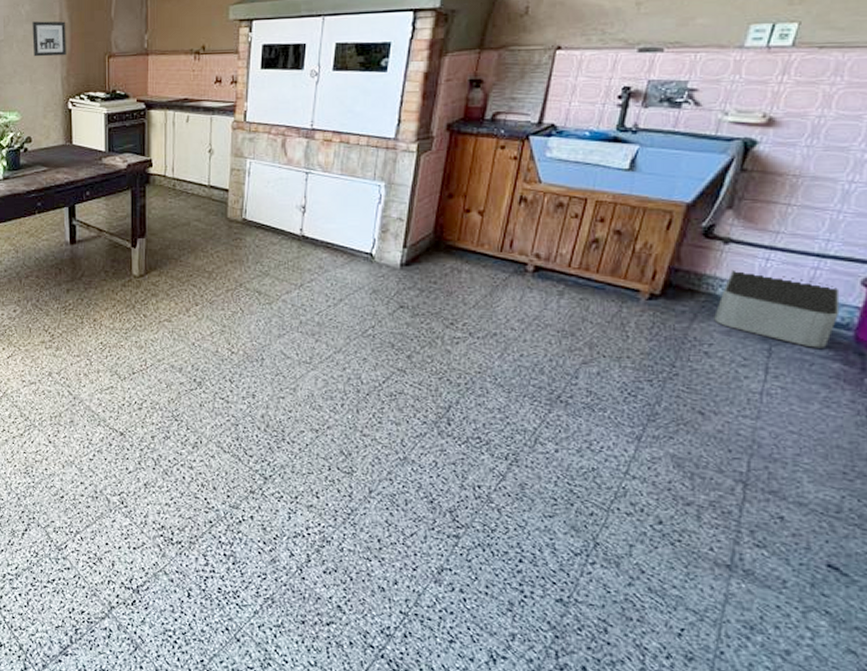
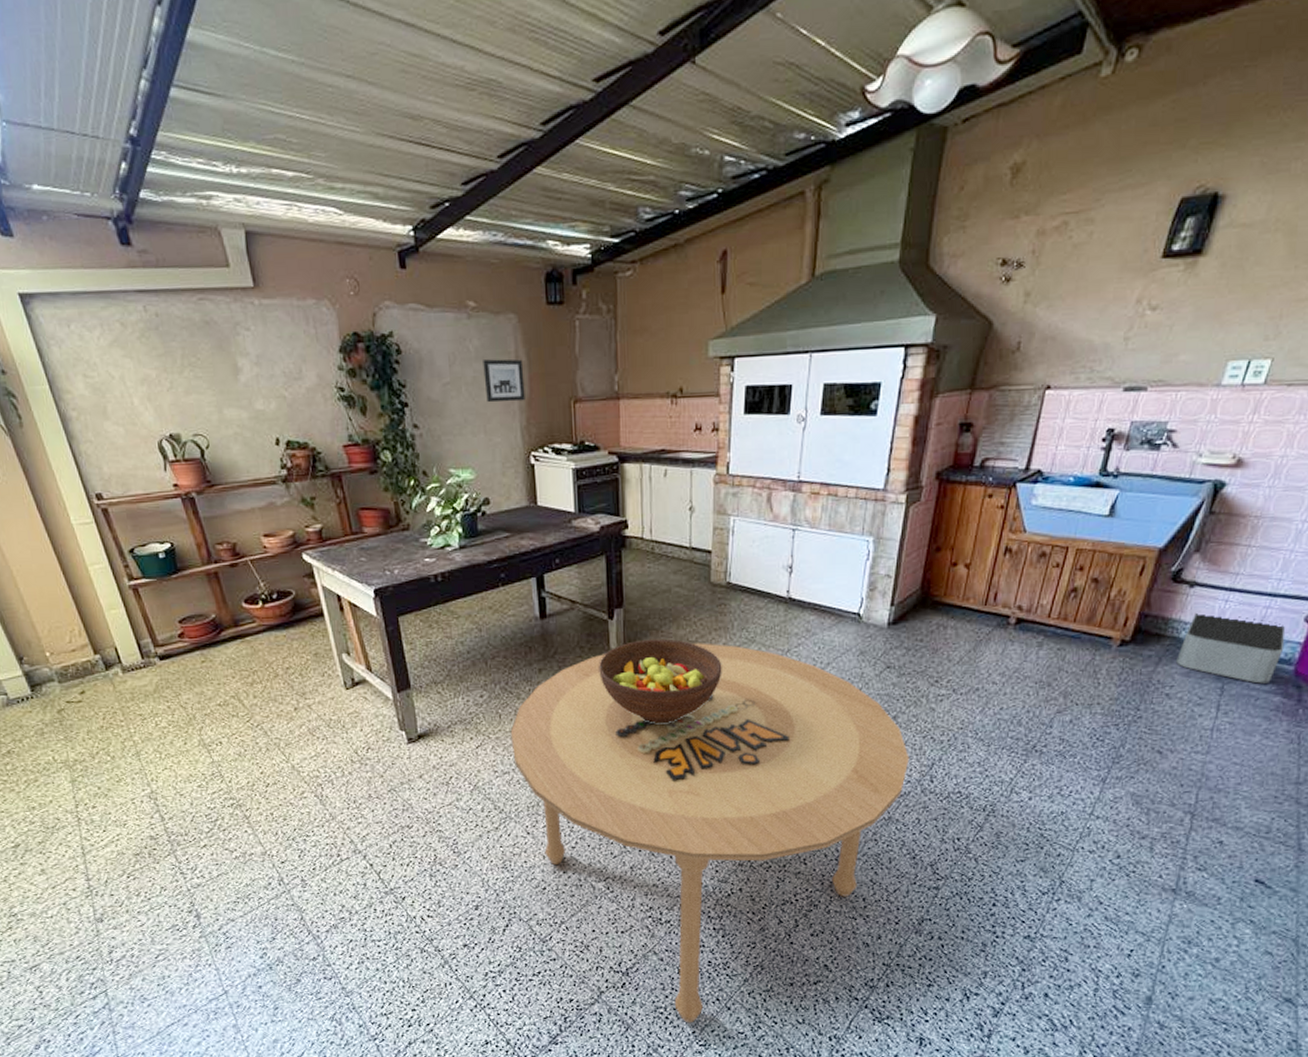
dining table: none [38,273,425,651] -> present [510,643,910,1023]
fruit bowl: none [121,267,237,347] -> present [599,638,722,723]

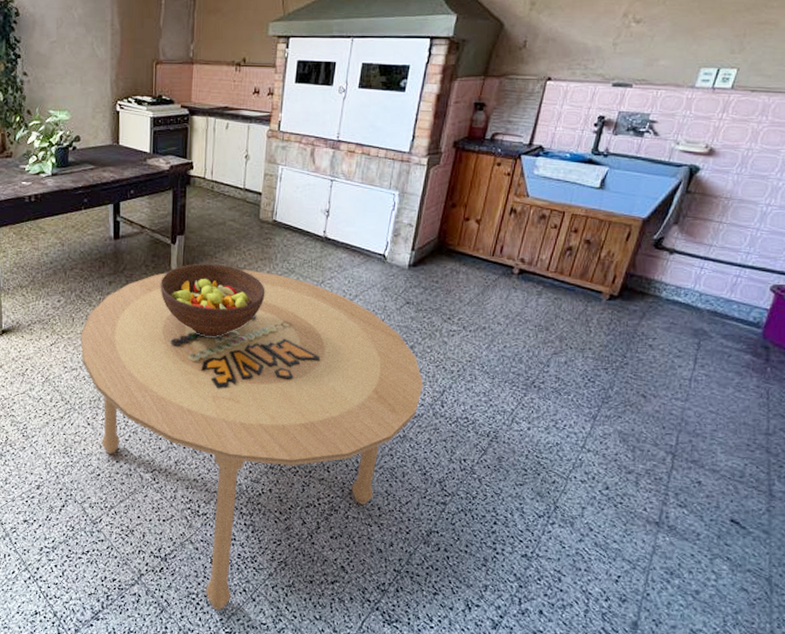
wall art: present [483,359,525,403] -> none [84,25,117,60]
storage bin: present [1176,611,1286,684] -> none [658,274,754,343]

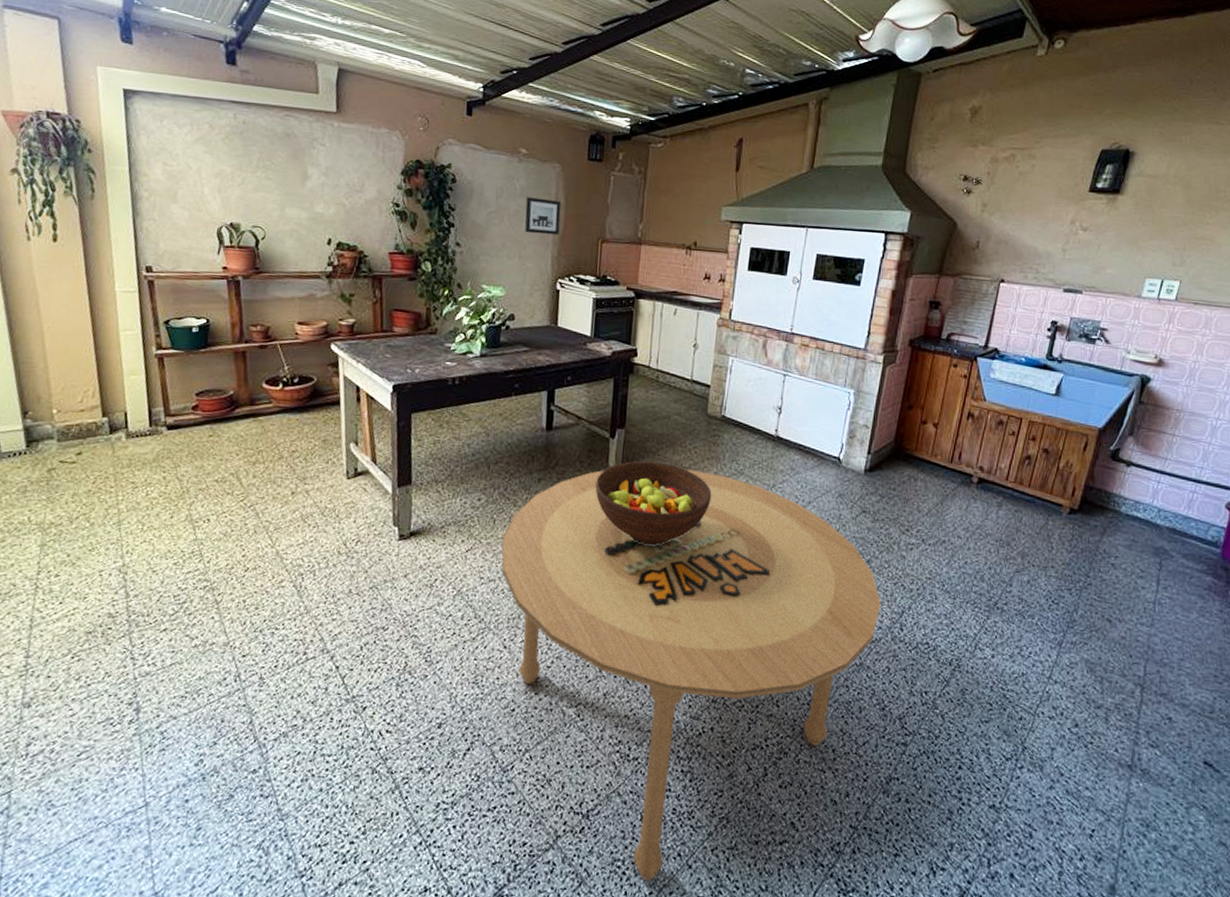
wall art: none [84,25,117,60] -> present [525,197,561,236]

